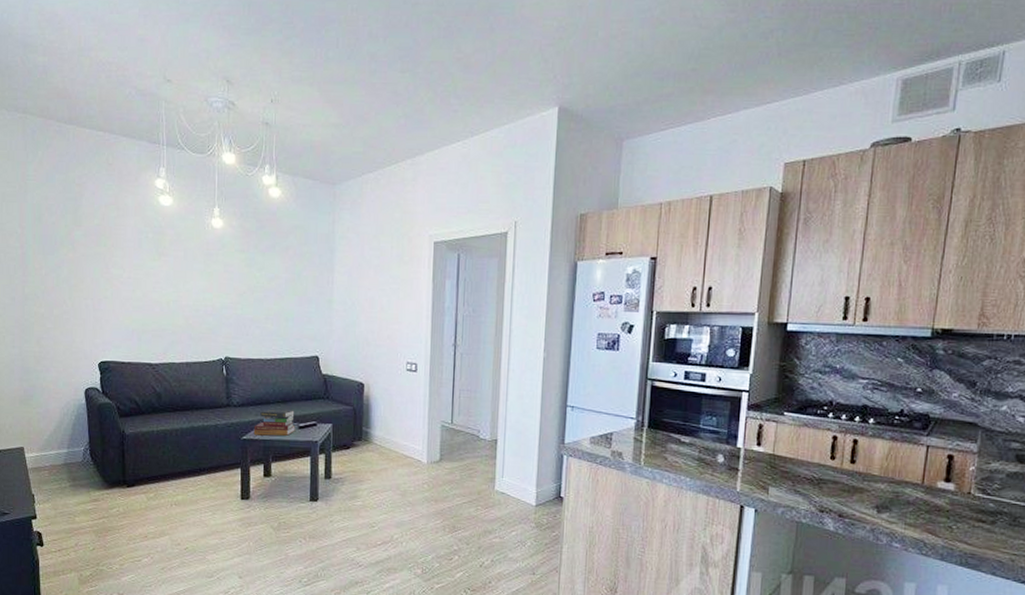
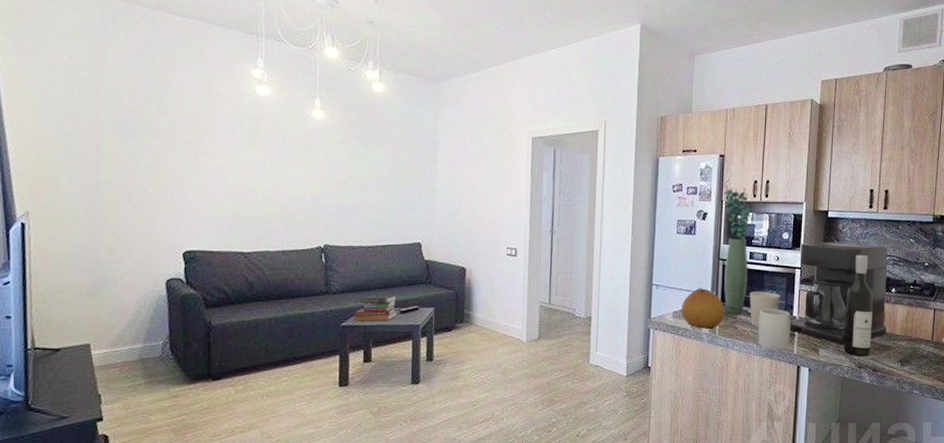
fruit: none [599,411,652,458] -> present [681,288,725,329]
vase: none [652,292,689,444] -> present [724,185,752,315]
dixie cup: none [682,416,722,459] -> present [749,291,781,327]
mug: none [691,437,735,486] -> present [757,308,791,350]
coffee maker: none [732,360,867,484] -> present [790,241,888,345]
bottle: none [800,376,844,499] -> present [843,254,873,357]

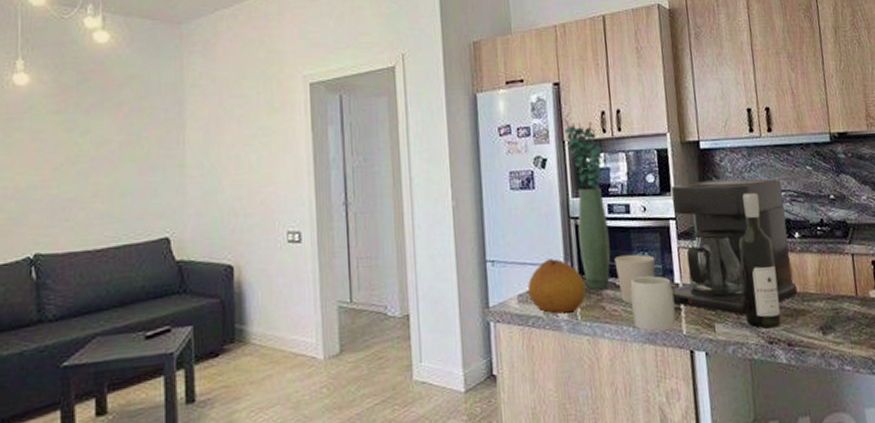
books: present [353,295,397,322] -> none [79,314,141,358]

